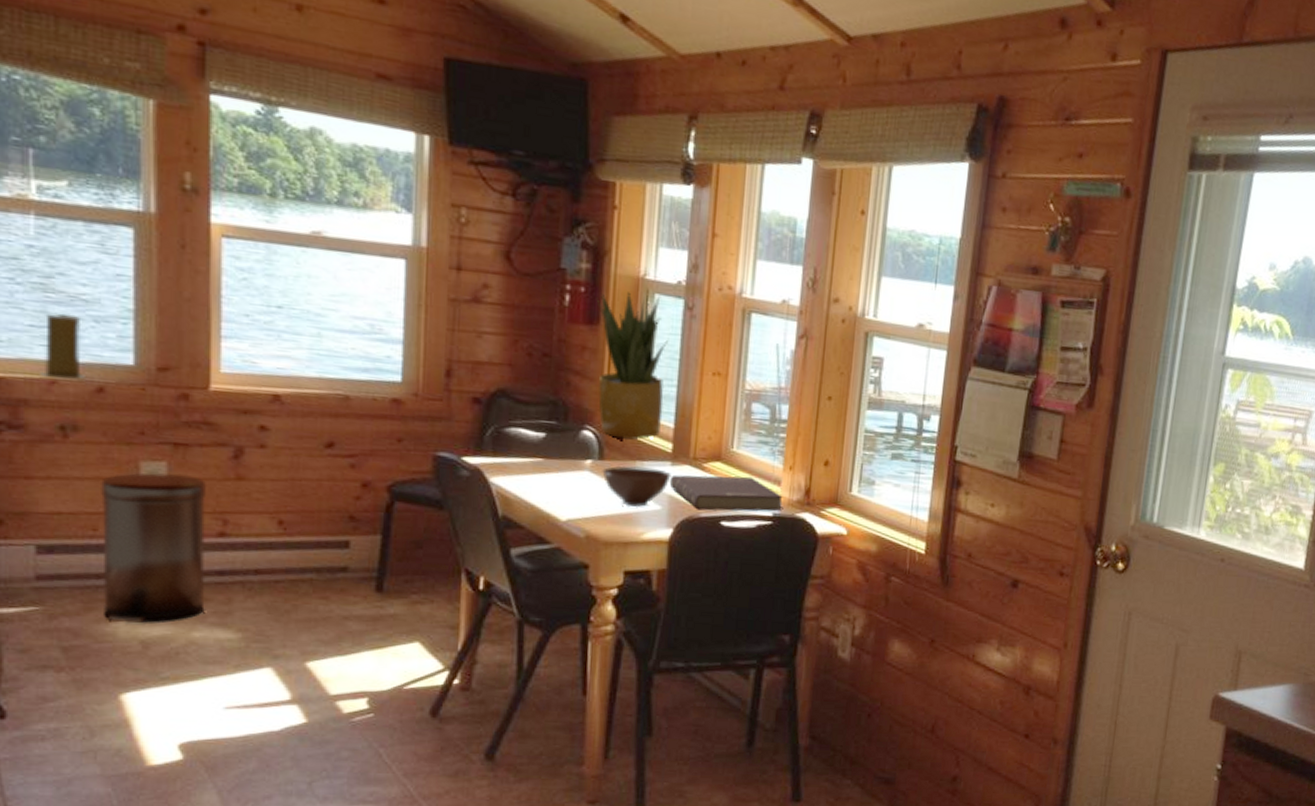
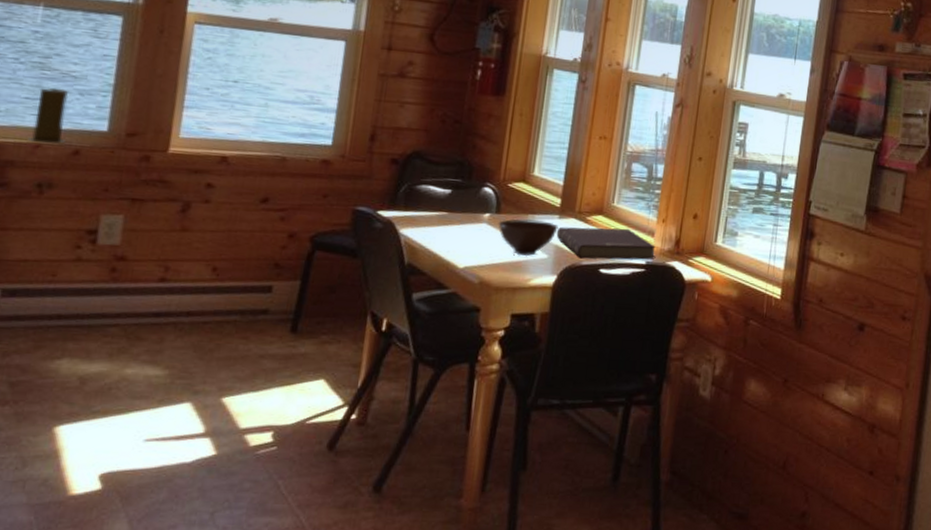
pedal bin: present [101,473,206,623] -> none [50,225,155,361]
planter: present [596,292,669,440] -> none [499,67,564,196]

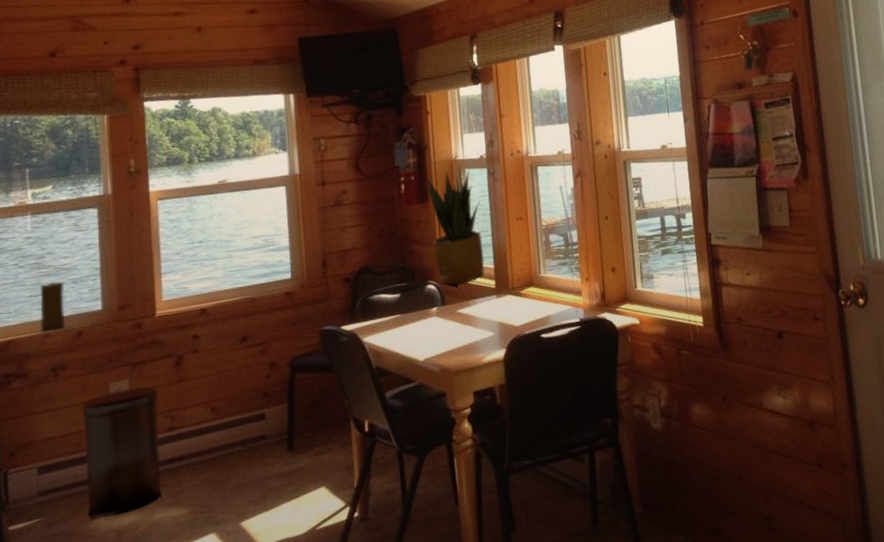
pedal bin: none [50,225,155,361] -> present [82,386,161,519]
bowl: present [498,218,559,257] -> none [445,302,498,339]
planter: none [499,67,564,196] -> present [423,170,485,286]
book: present [556,226,656,260] -> none [497,293,586,329]

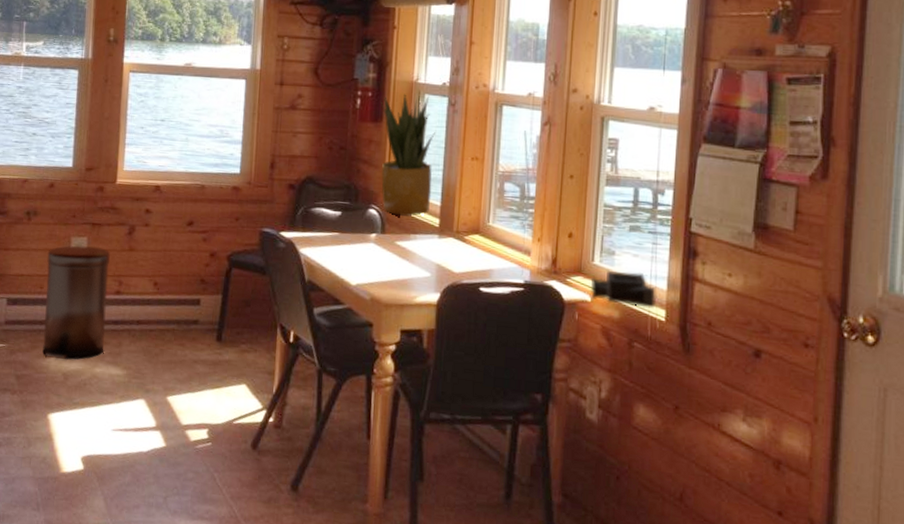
candle: present [37,281,70,334] -> none [18,132,45,179]
binoculars: none [637,289,694,322] -> present [590,270,656,309]

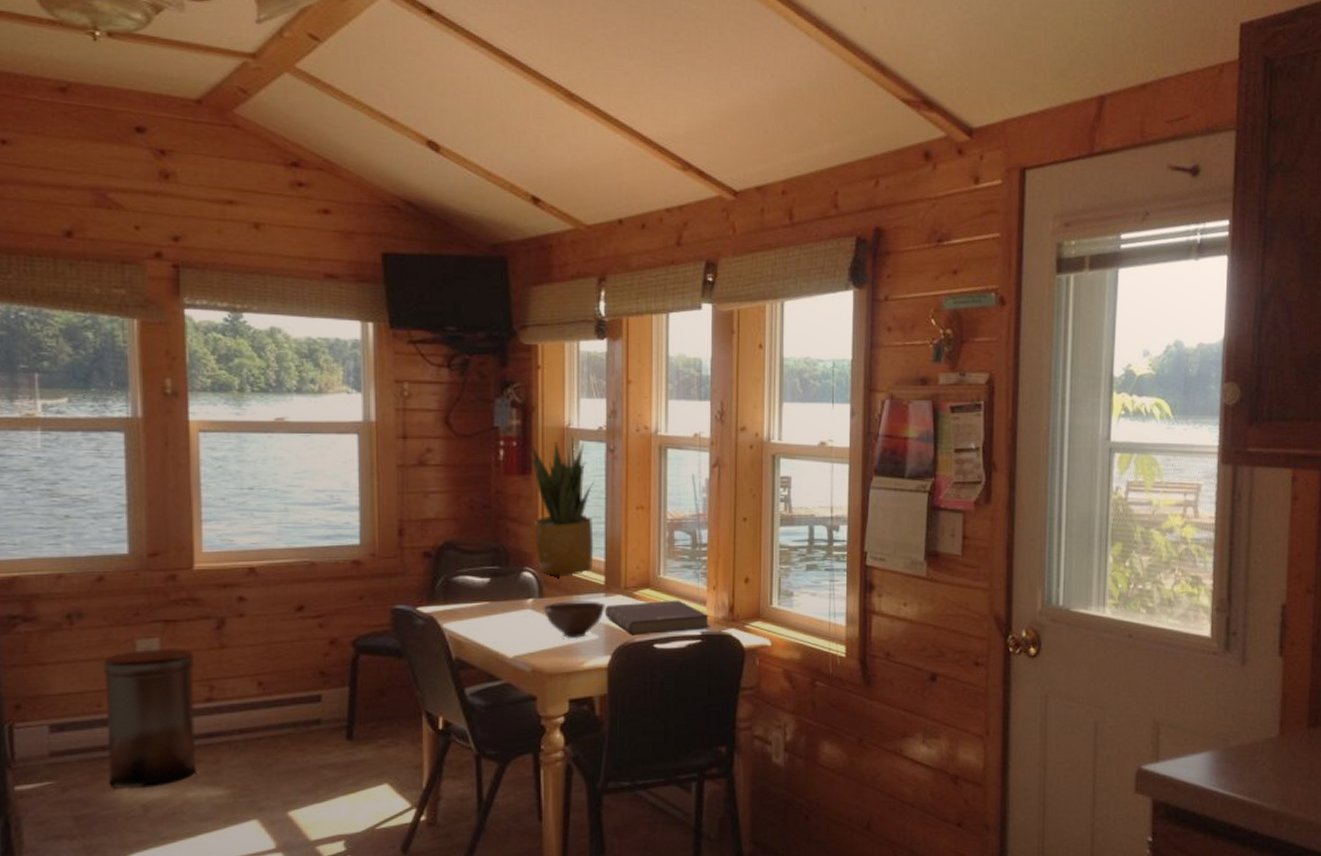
bowl: none [384,238,439,275] -> present [543,601,606,639]
book: none [437,246,533,279] -> present [604,600,709,636]
binoculars: present [590,270,656,309] -> none [770,611,836,646]

